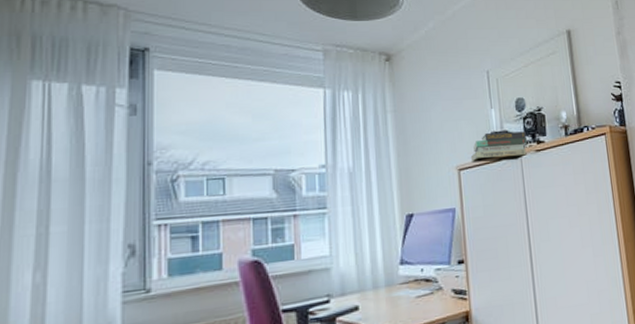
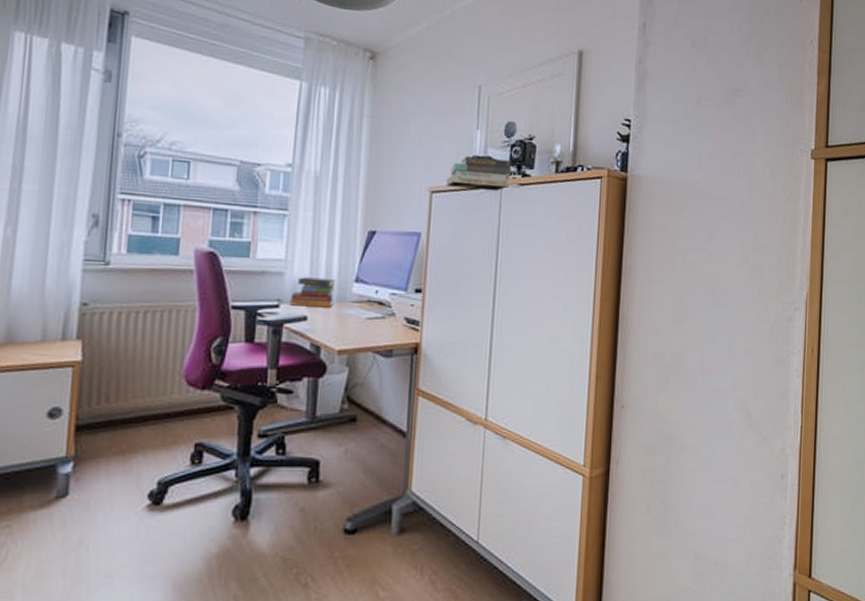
books: none [340,265,382,299] -> present [290,277,336,308]

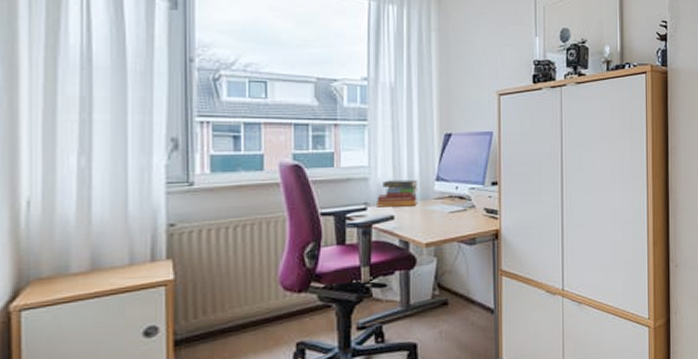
books: present [445,157,511,192] -> none [511,61,568,91]

